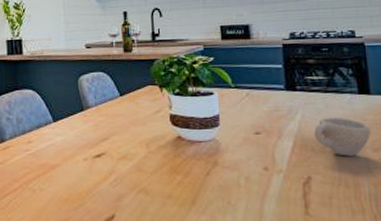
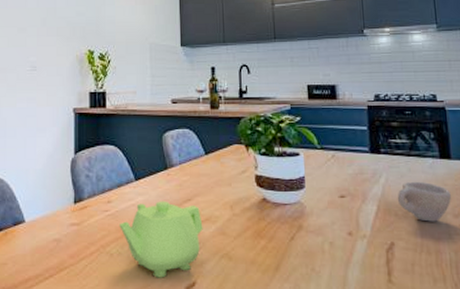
teapot: none [40,140,120,212] -> present [119,201,203,278]

